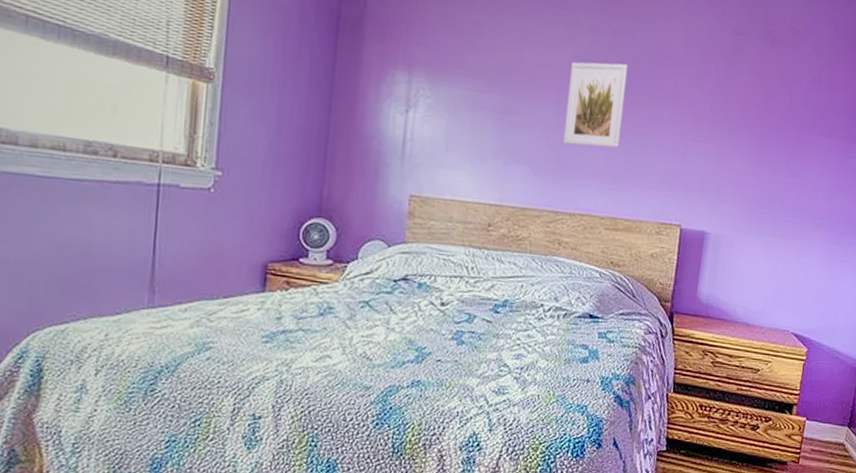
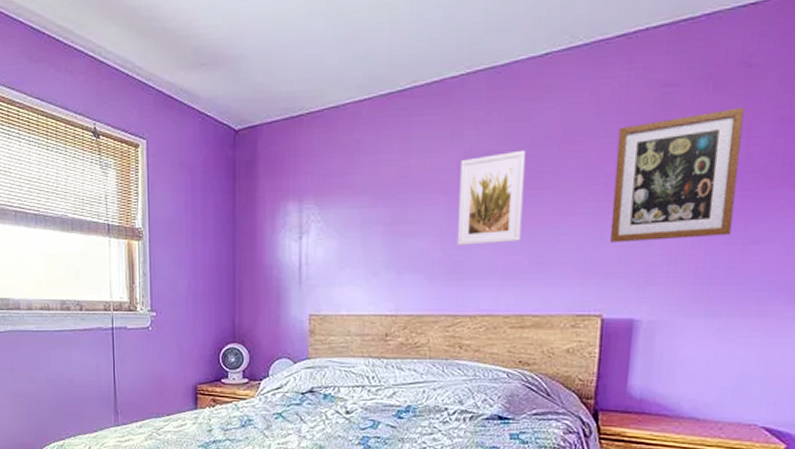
wall art: none [690,60,790,168] -> present [609,107,745,243]

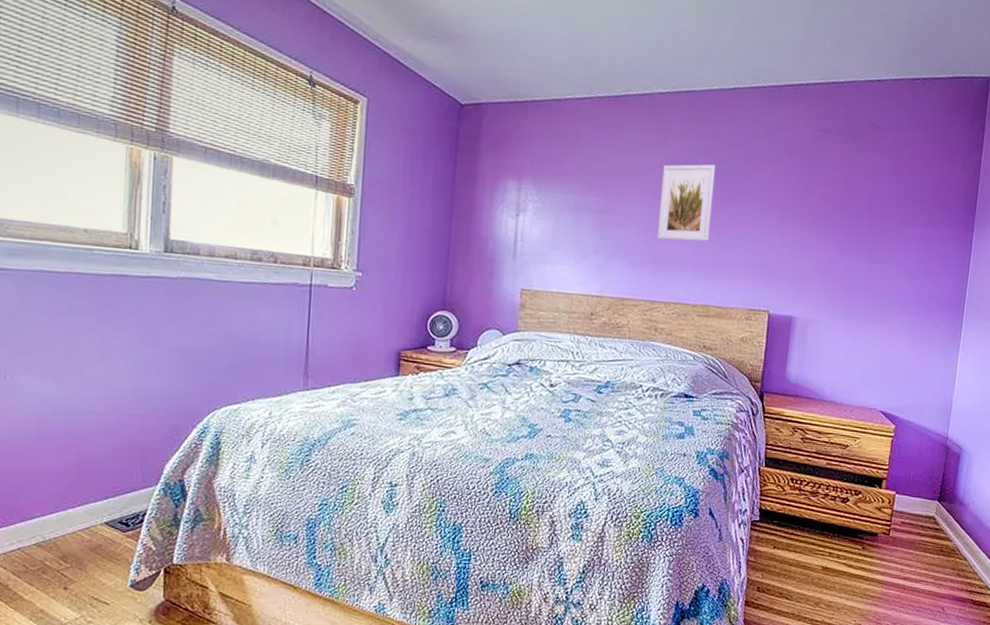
wall art: present [609,107,745,243] -> none [776,156,872,255]

